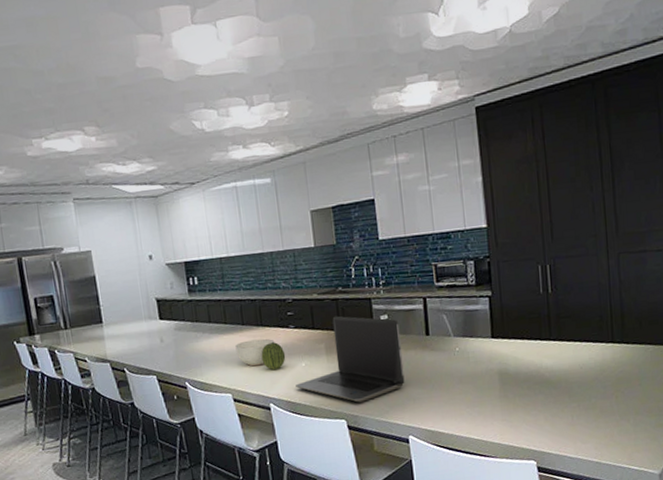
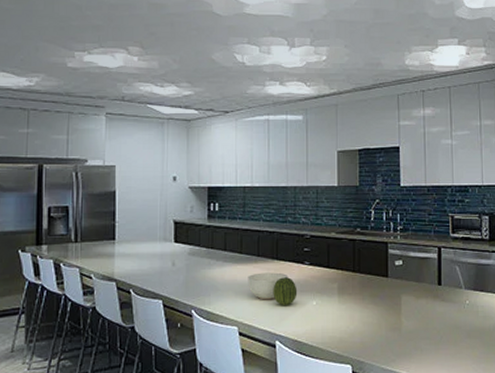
laptop computer: present [296,316,405,403] -> none [304,256,414,348]

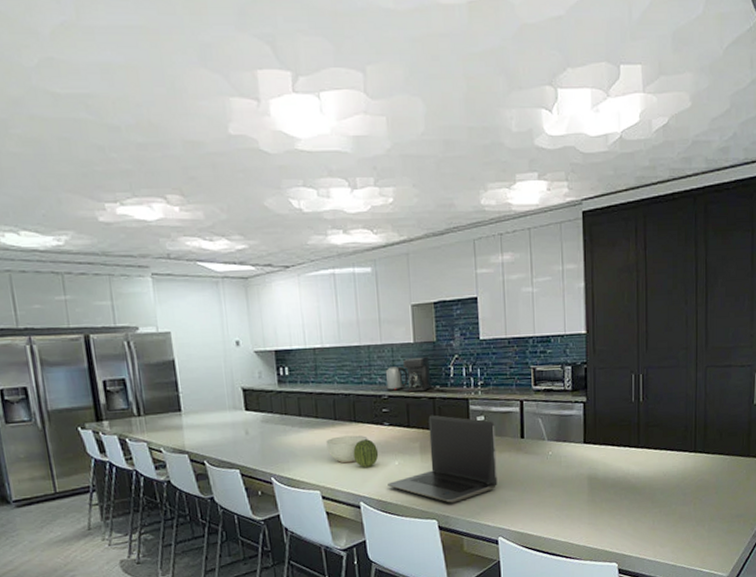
laptop computer: none [304,256,414,348] -> present [388,415,498,503]
kettle: none [309,208,331,231] -> present [385,366,409,391]
coffee maker: none [326,200,354,234] -> present [403,356,433,393]

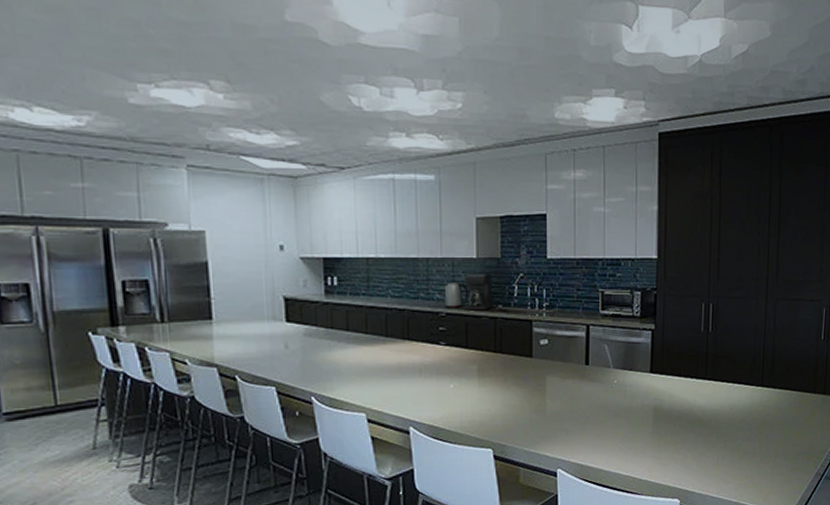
bowl: present [326,435,368,464] -> none [375,354,422,384]
fruit: present [353,439,379,467] -> none [404,359,433,389]
laptop computer: present [388,415,498,503] -> none [441,336,559,431]

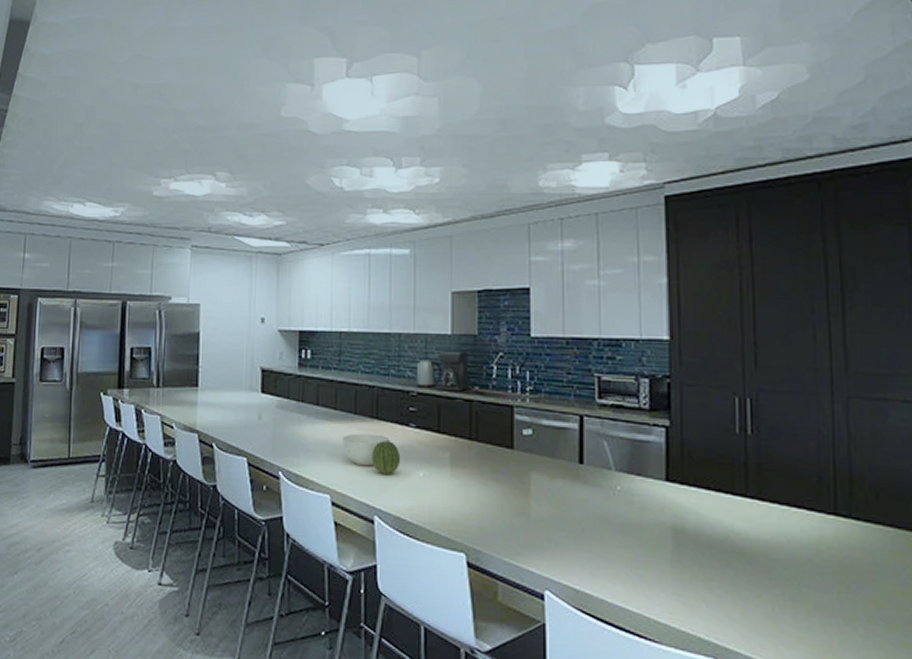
bowl: none [375,354,422,384] -> present [343,433,390,467]
fruit: none [404,359,433,389] -> present [371,441,401,474]

